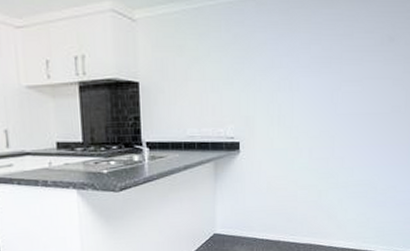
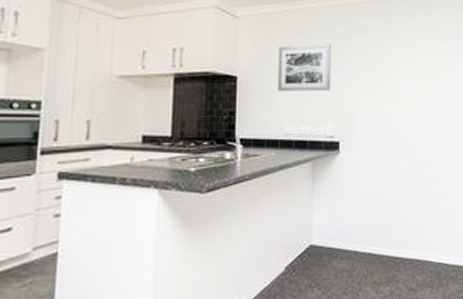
wall art: none [177,45,231,95] -> present [277,44,331,92]

